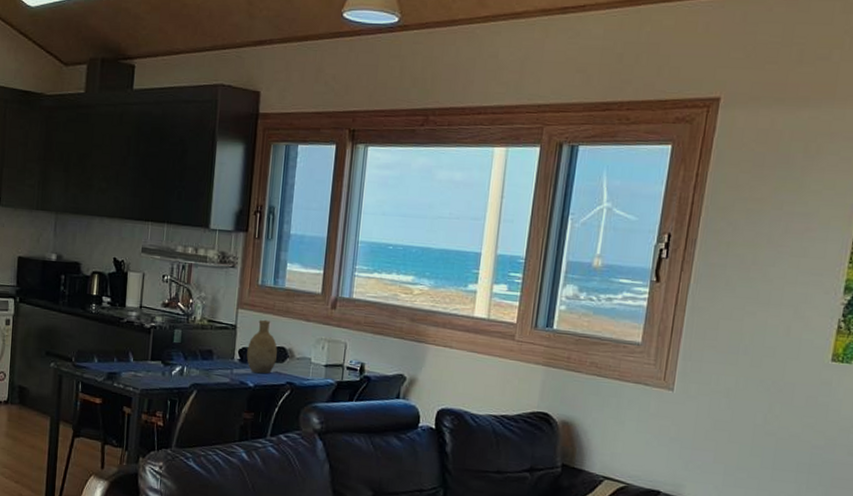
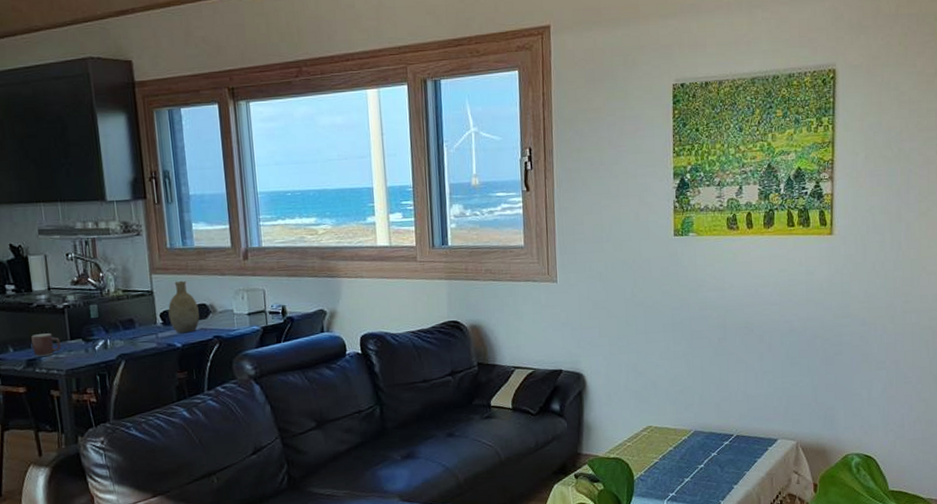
mug: none [115,349,141,373] -> present [31,333,61,357]

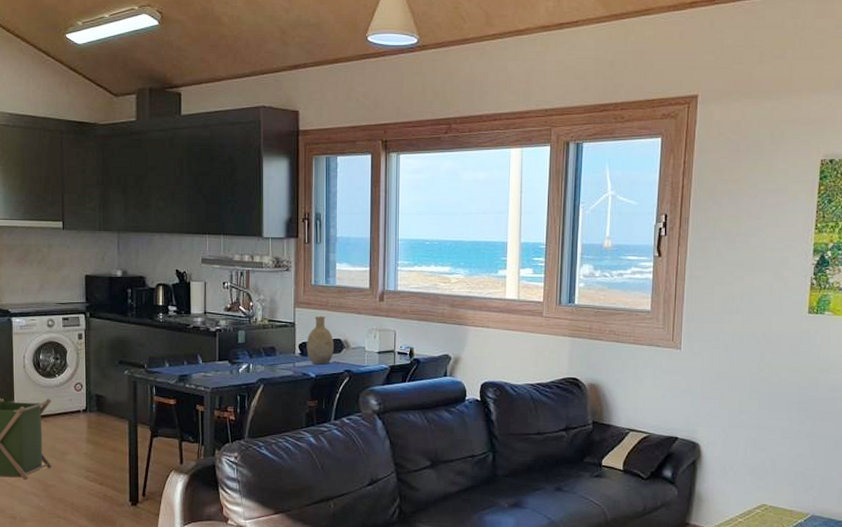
mug: present [31,333,61,357] -> none [185,353,210,373]

